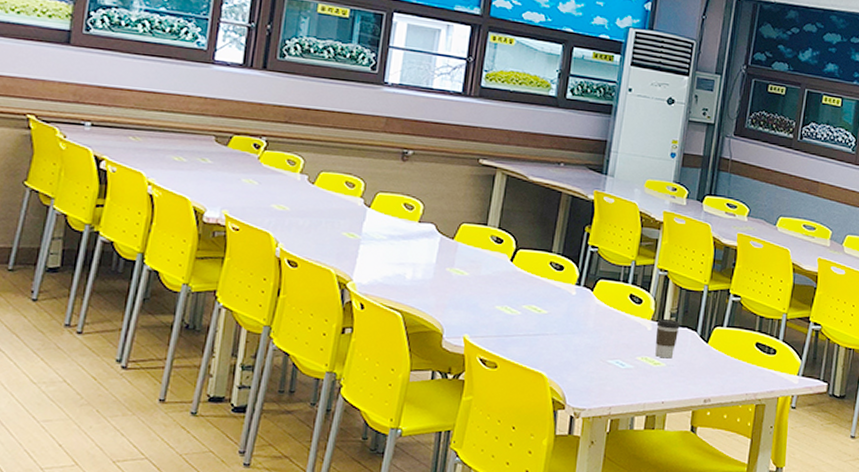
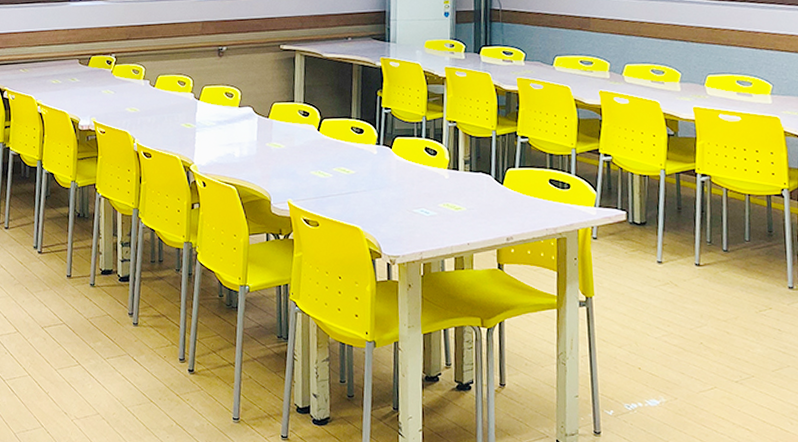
coffee cup: present [655,318,680,359] -> none [452,166,475,203]

